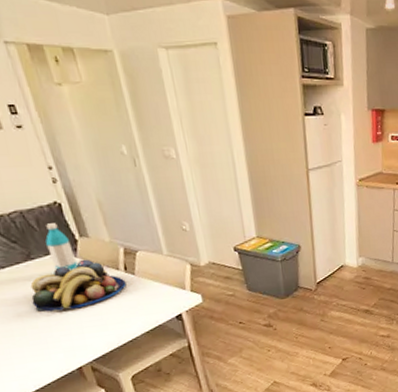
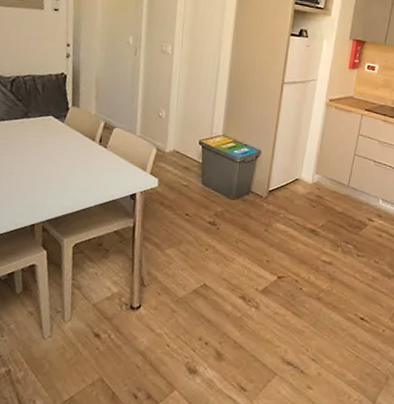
fruit bowl: present [30,259,126,313] -> none [15,125,97,170]
water bottle: present [45,223,78,272] -> none [43,90,64,135]

